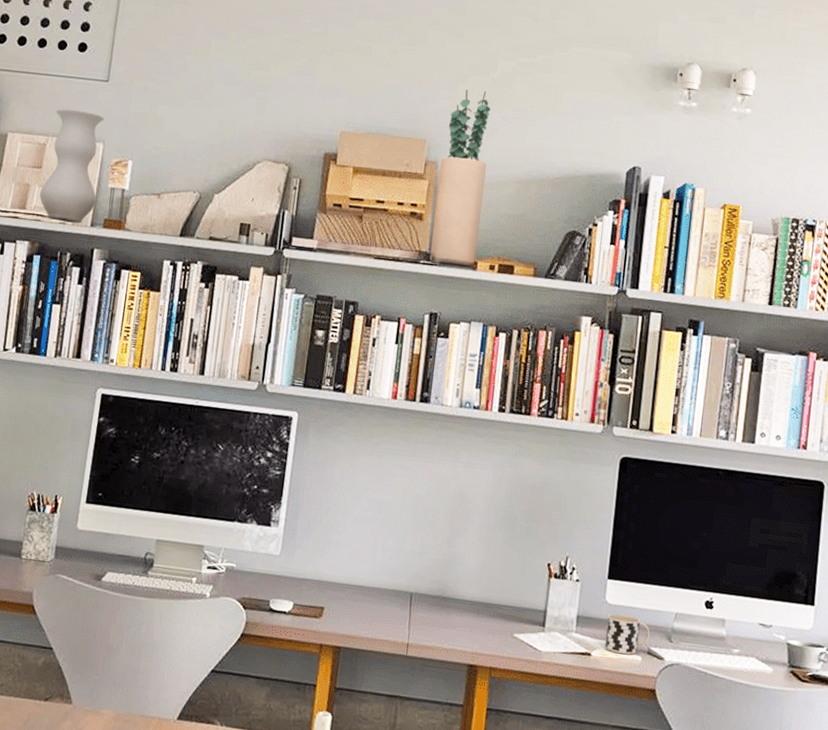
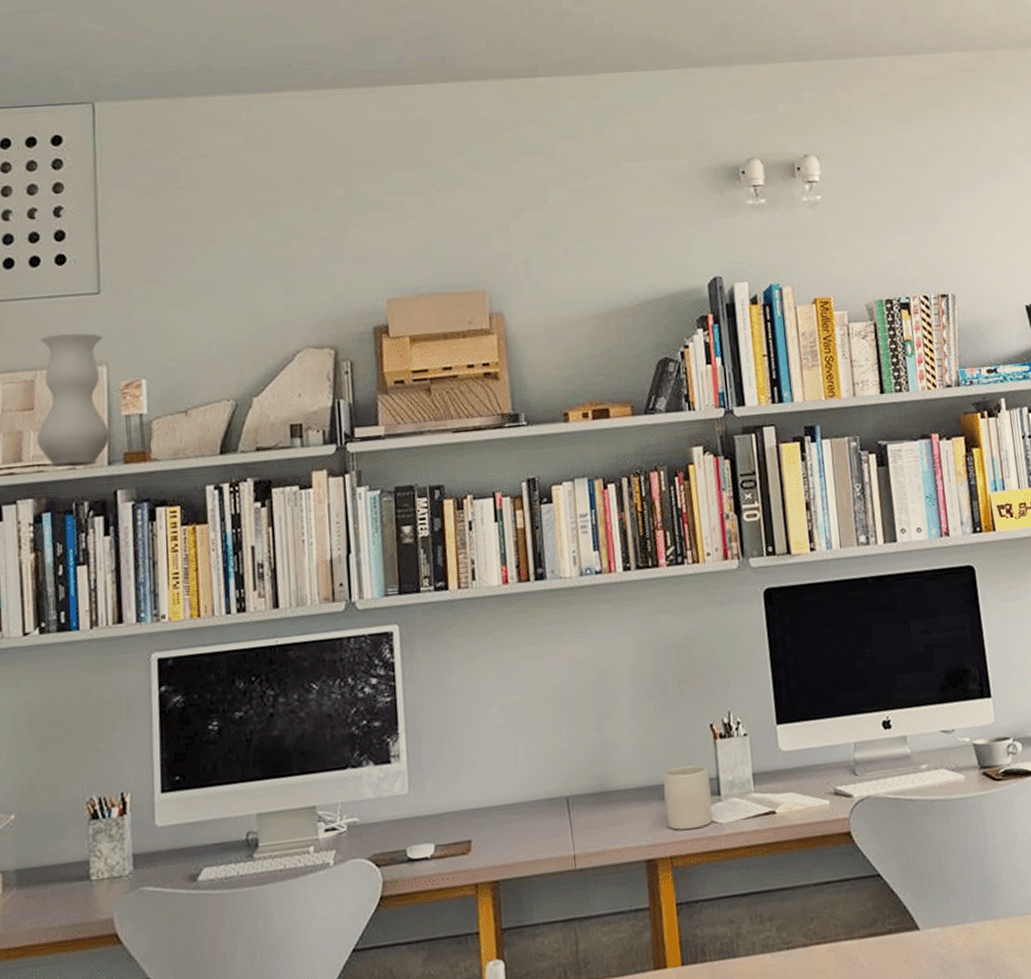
vase: present [429,90,491,269] -> none [506,226,566,426]
mug: none [493,592,538,650] -> present [663,765,713,830]
cup: present [604,613,651,655] -> none [784,758,834,804]

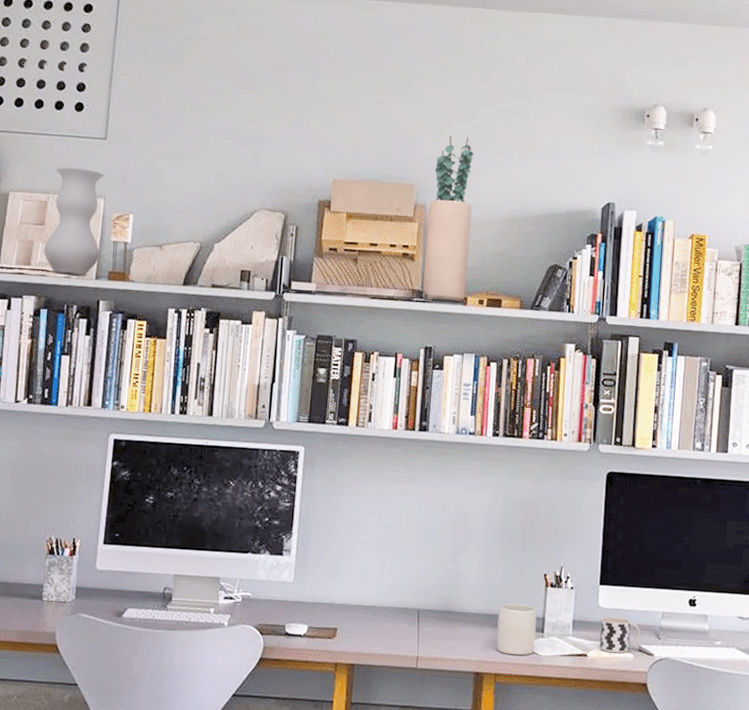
vase: none [506,226,566,426] -> present [422,136,474,305]
cup: none [784,758,834,804] -> present [599,616,640,654]

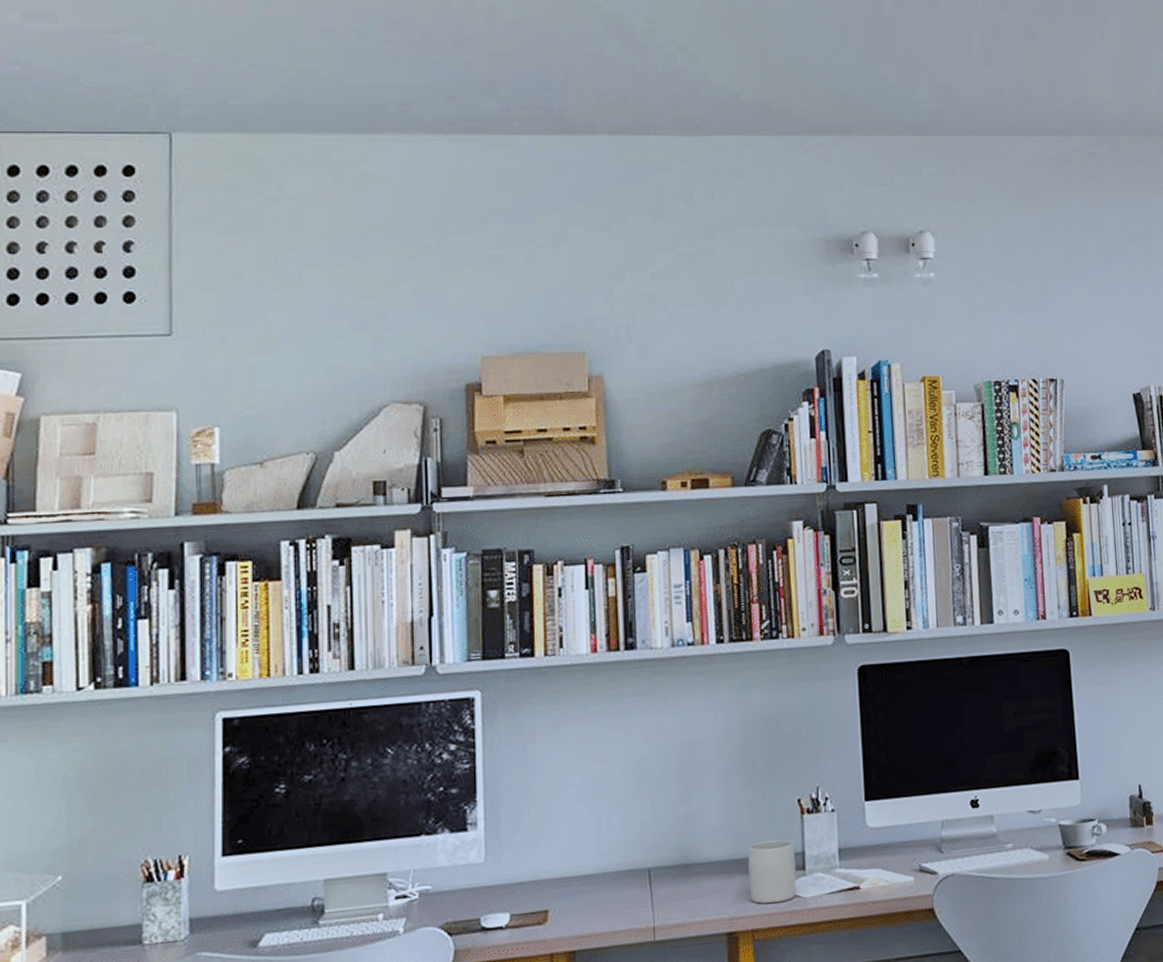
vase: present [43,167,104,277] -> none [98,375,177,517]
vase: present [422,136,474,305] -> none [606,288,664,493]
cup: present [599,616,640,654] -> none [871,835,919,880]

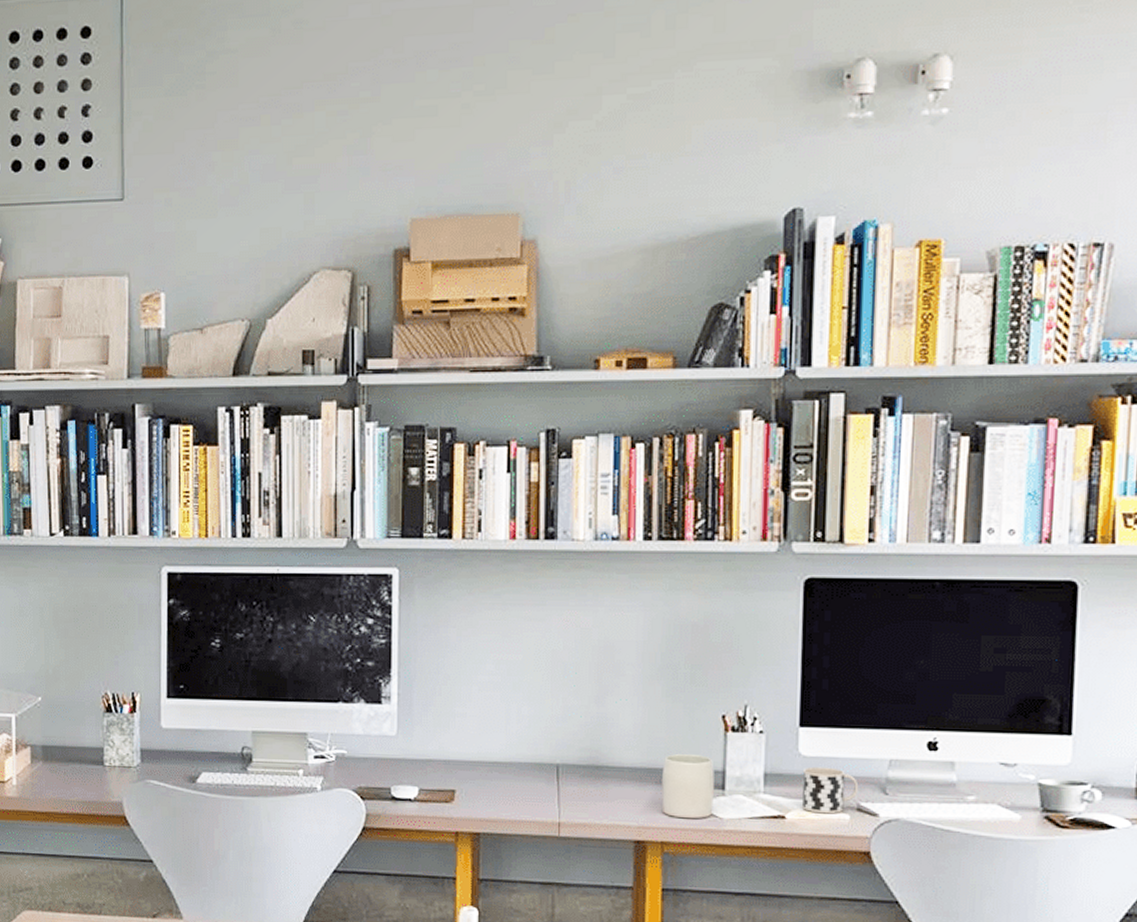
cup: none [871,835,919,880] -> present [801,766,859,814]

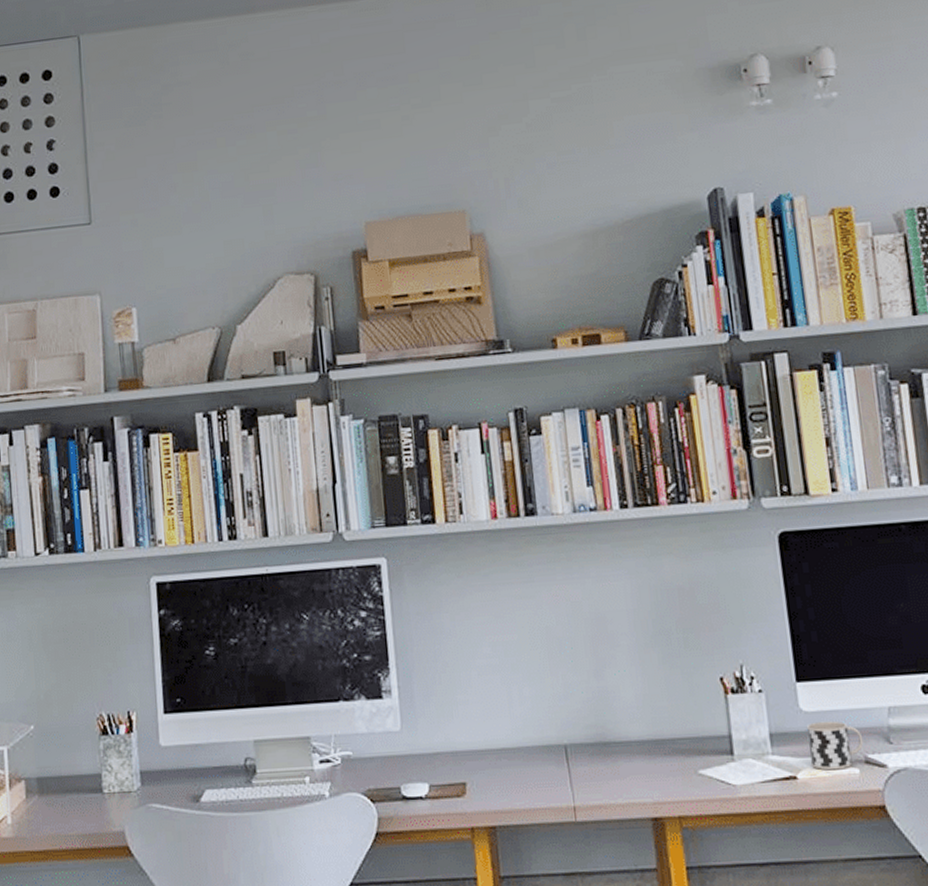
mug: present [662,753,714,819] -> none [669,720,726,790]

